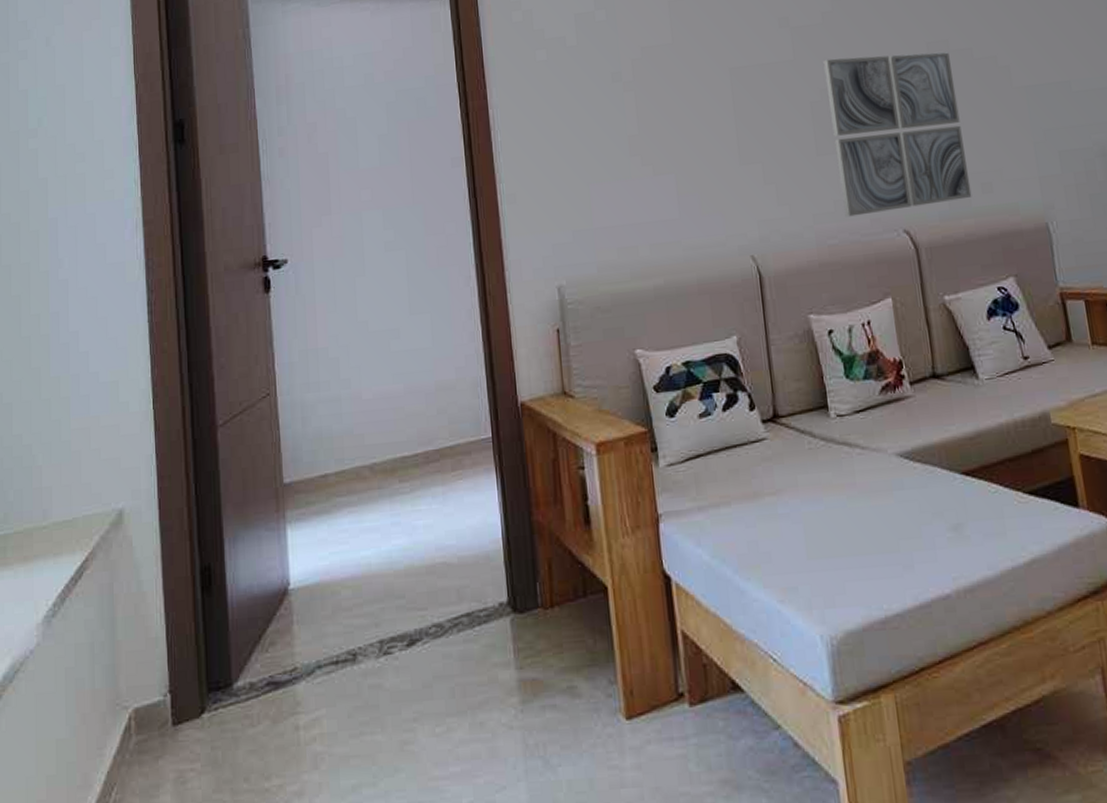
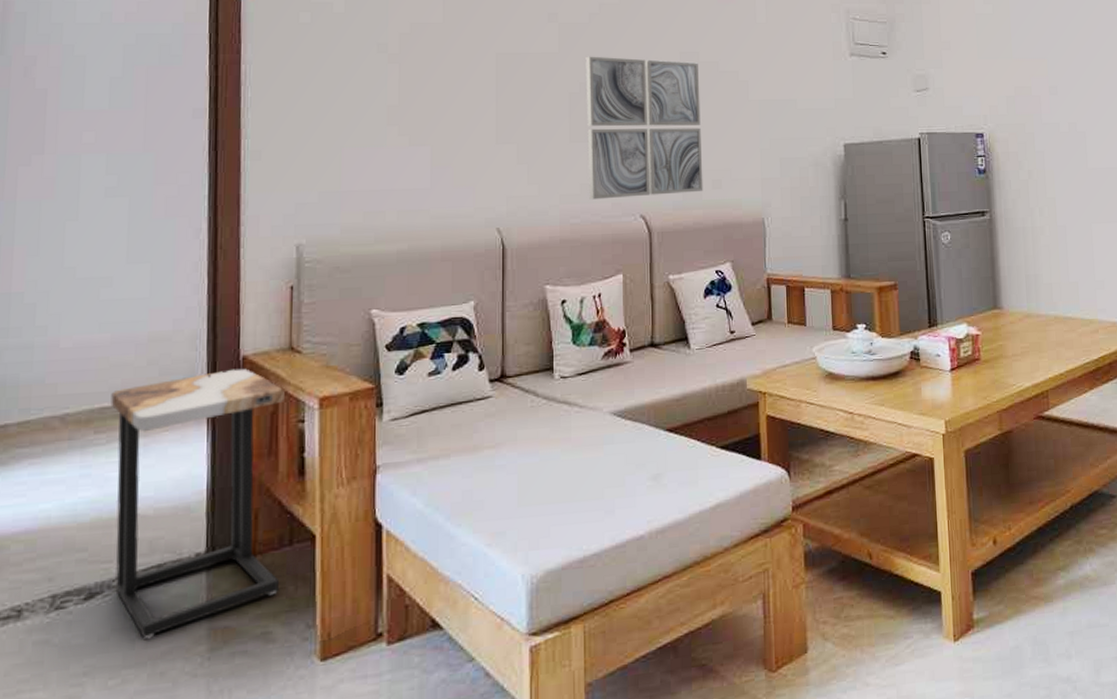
side table: none [409,415,580,688] -> present [111,368,285,639]

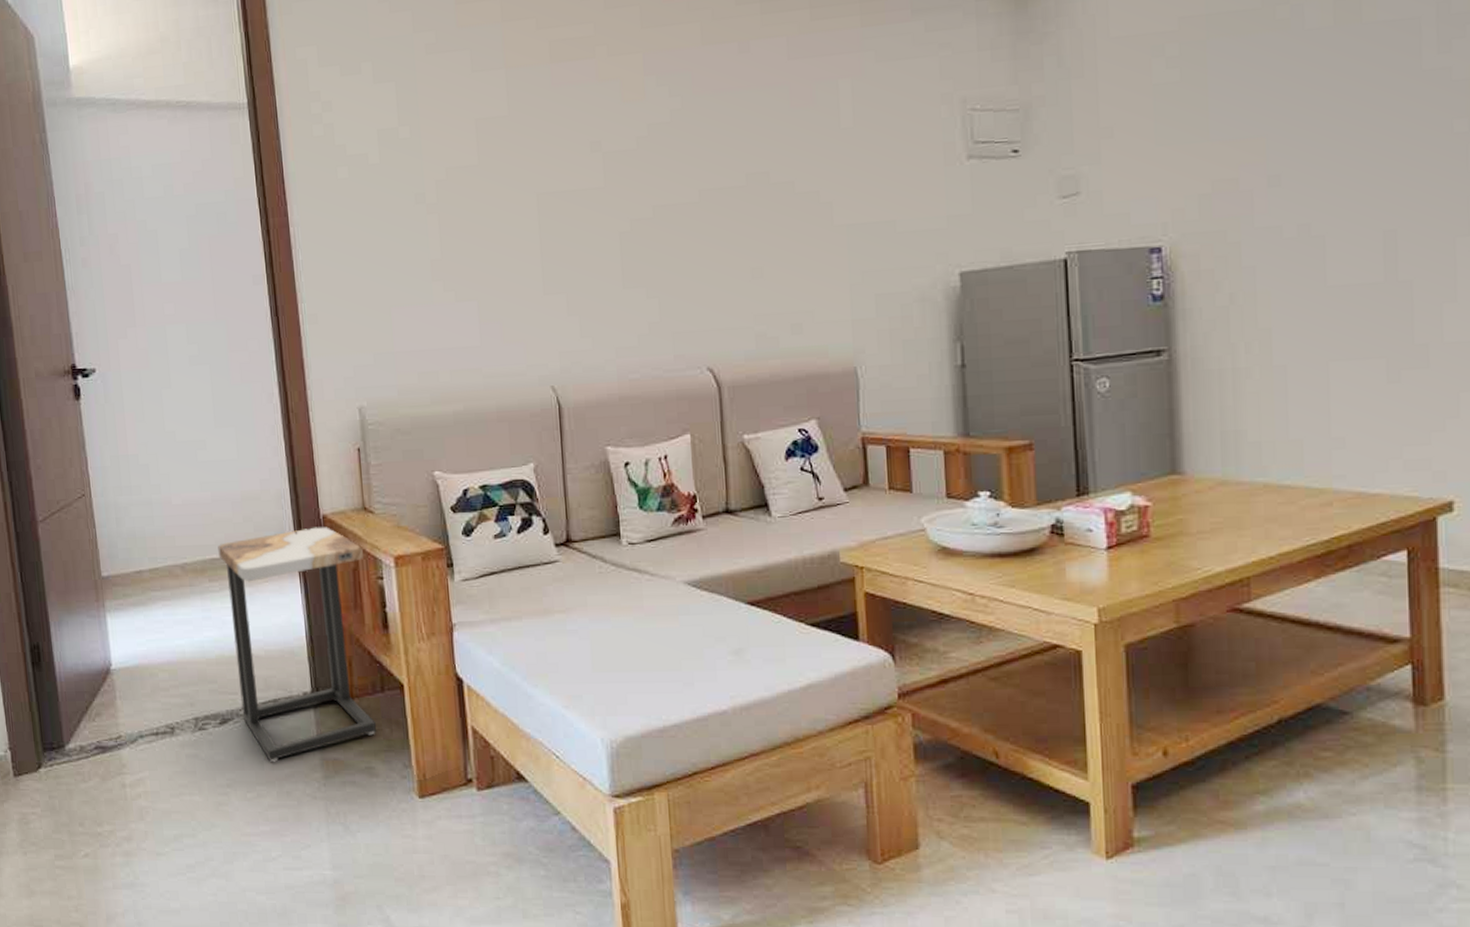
wall art: present [585,56,703,200] -> none [635,184,781,352]

